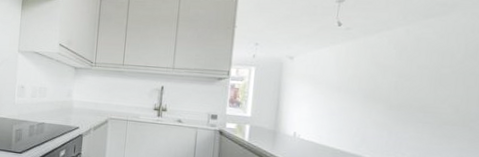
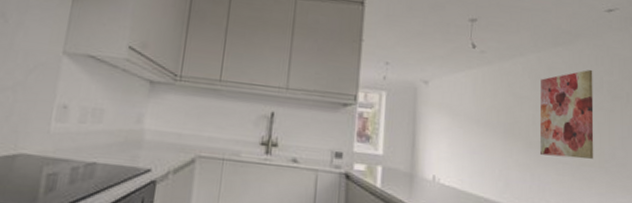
wall art: none [400,38,468,119] -> present [540,70,594,159]

